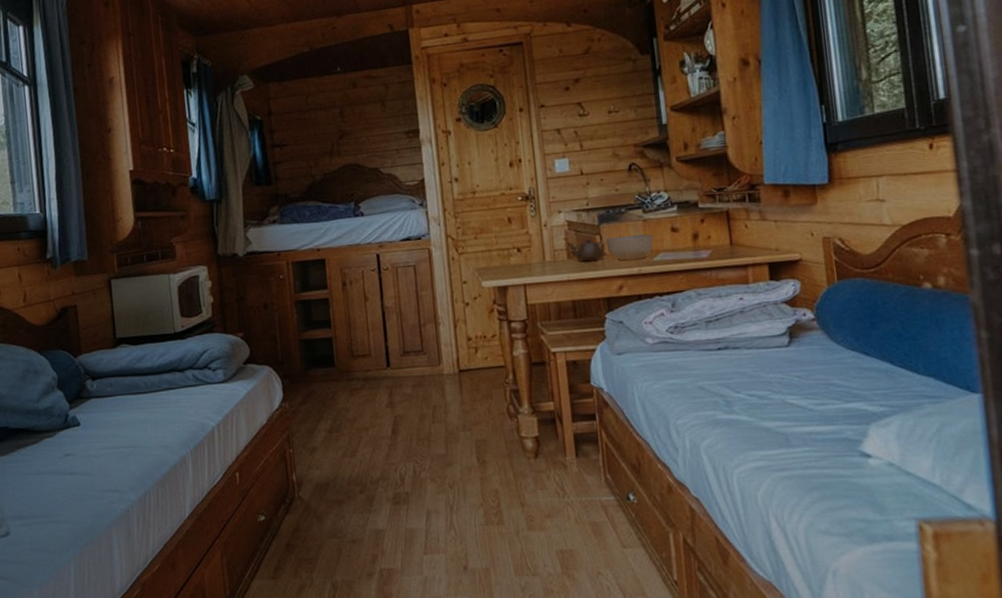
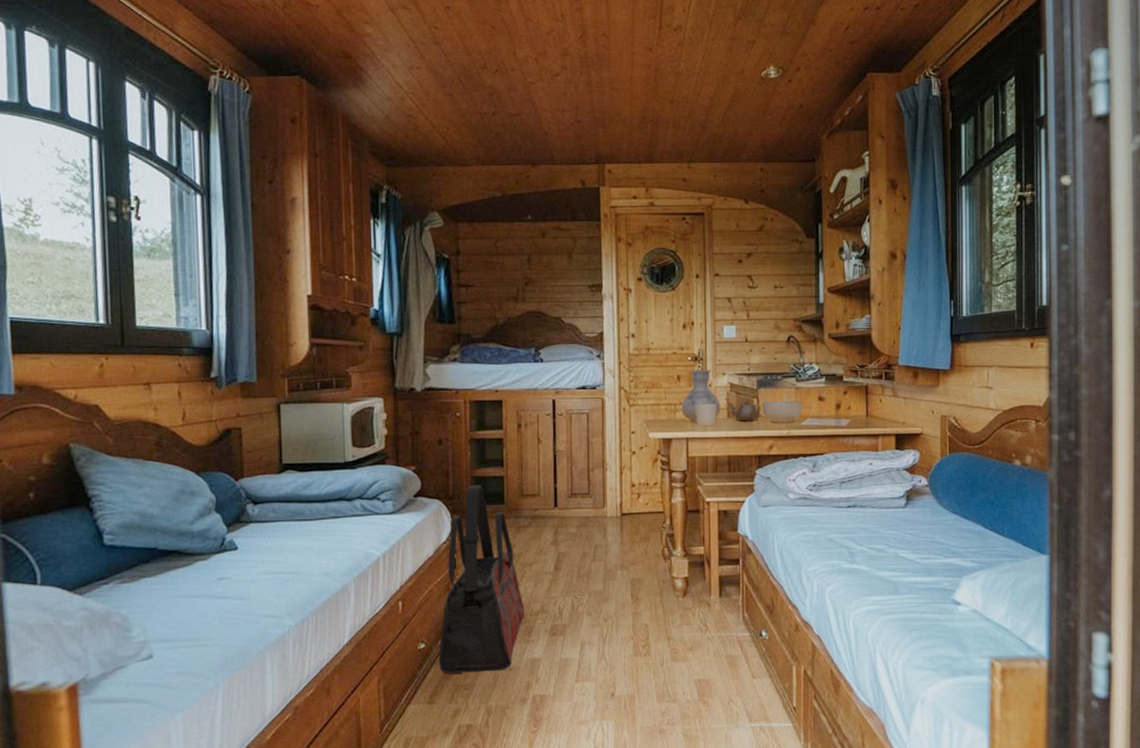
duffel bag: none [279,348,365,547] -> present [438,485,525,674]
vase: none [515,208,560,268] -> present [681,369,721,423]
mug: none [531,244,556,271] -> present [696,403,717,427]

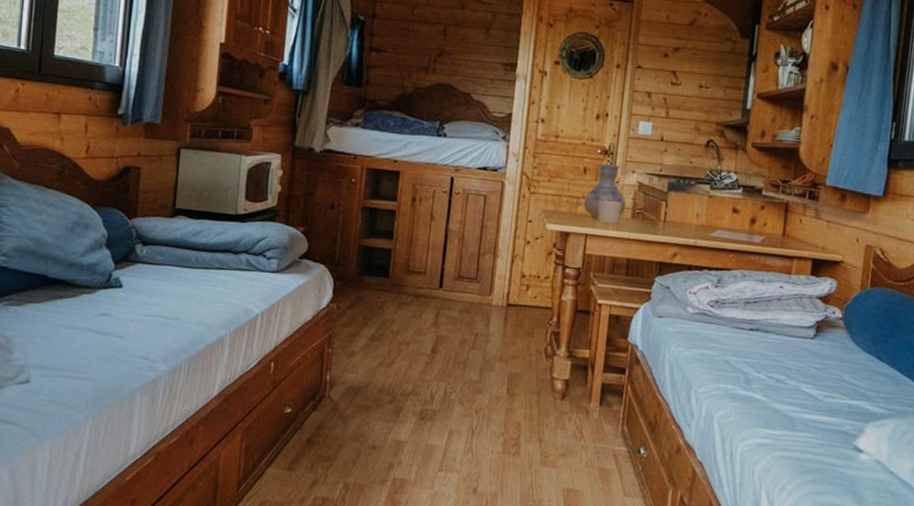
duffel bag: present [438,485,525,674] -> none [302,254,396,448]
teapot: present [728,401,762,422] -> none [634,203,669,226]
bowl: present [762,401,803,424] -> none [670,206,715,234]

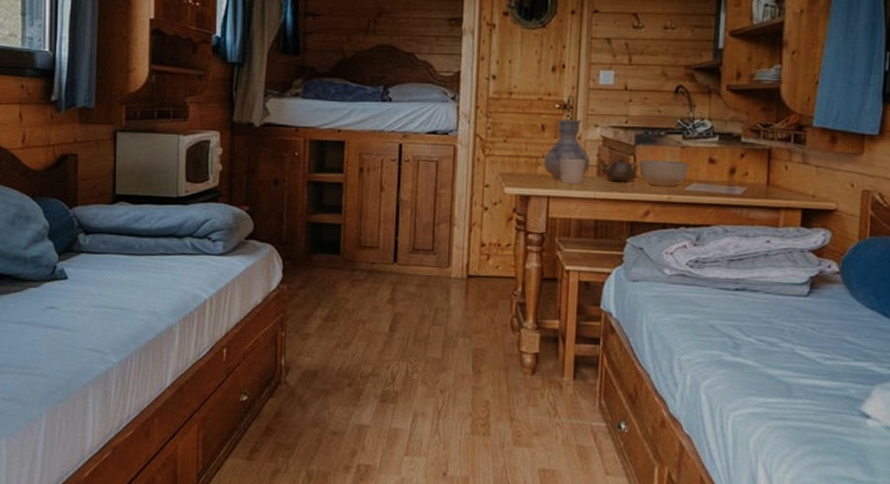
teapot: none [634,203,669,226] -> present [599,158,639,182]
bowl: none [670,206,715,234] -> present [639,160,689,188]

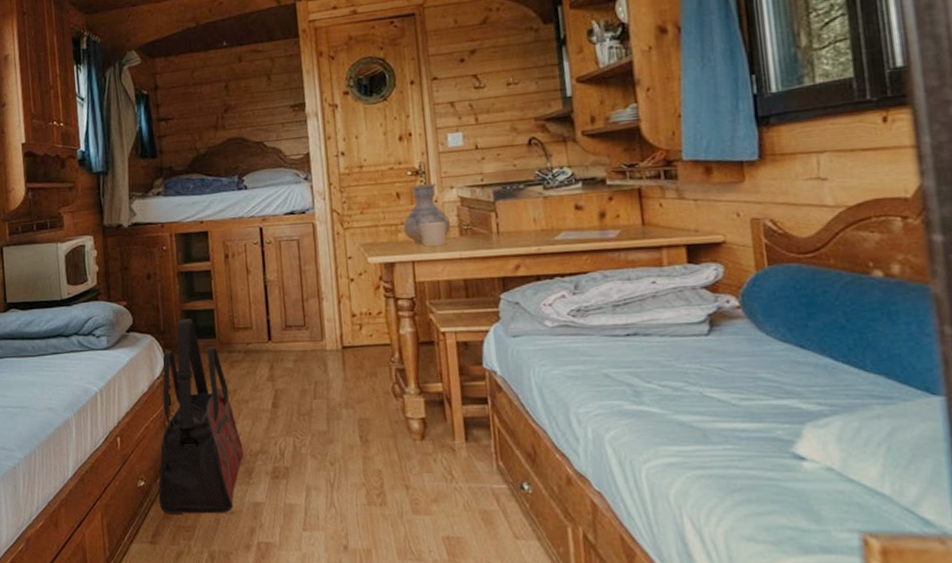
duffel bag: none [260,231,354,434] -> present [158,318,244,514]
teapot: present [599,158,639,182] -> none [460,216,503,240]
bowl: present [639,160,689,188] -> none [502,211,555,241]

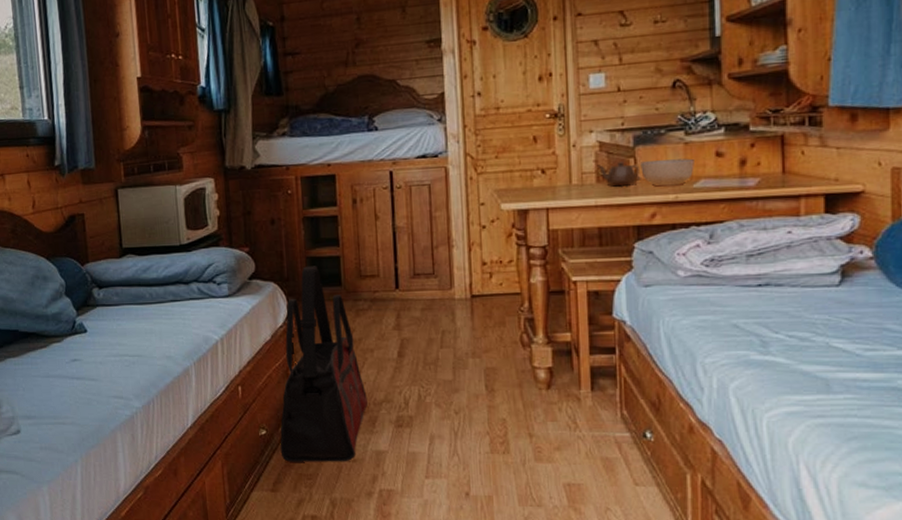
vase: present [403,183,452,245] -> none [539,126,589,191]
mug: present [420,221,447,248] -> none [557,166,583,195]
teapot: none [460,216,503,240] -> present [597,162,641,187]
bowl: none [502,211,555,241] -> present [640,158,694,188]

